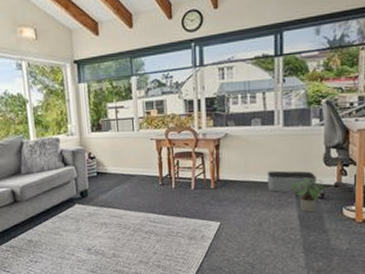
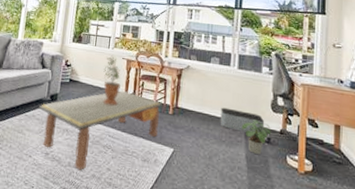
coffee table: none [69,173,202,259] -> present [38,90,162,170]
potted plant: none [132,138,154,191] -> present [103,55,121,106]

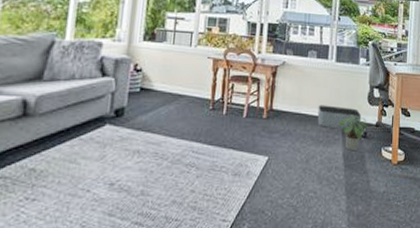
coffee table: present [38,90,162,170] -> none [97,95,255,198]
potted plant: present [103,55,121,106] -> none [184,55,206,115]

